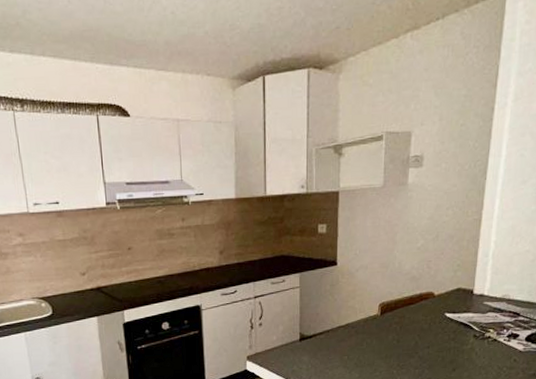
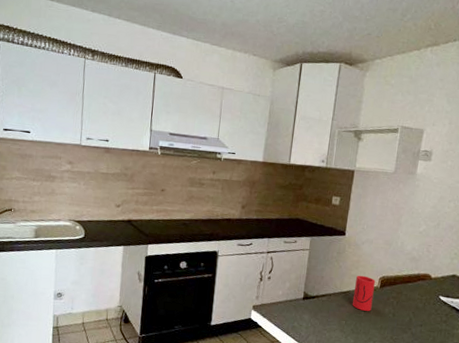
cup: none [352,305,375,342] -> present [352,275,376,311]

